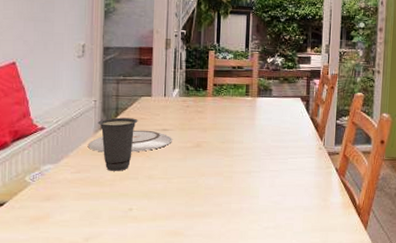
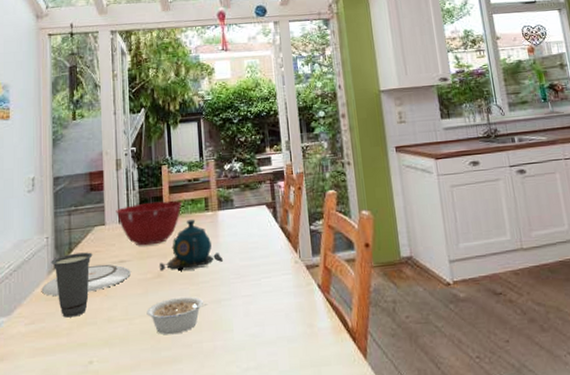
mixing bowl: none [162,82,225,119] -> present [116,200,182,246]
legume: none [184,165,240,195] -> present [146,296,208,335]
teapot: none [199,101,257,145] -> present [160,219,224,272]

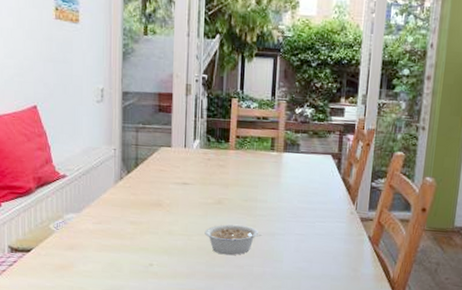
plate: present [42,264,131,297] -> none [109,182,193,206]
cup: present [51,252,93,318] -> none [118,168,158,225]
mixing bowl: present [116,200,182,246] -> none [182,132,249,174]
teapot: present [160,219,224,272] -> none [221,156,283,203]

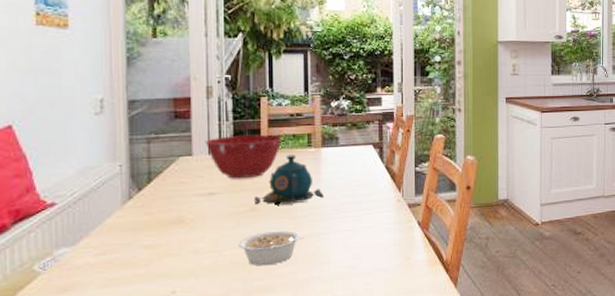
mixing bowl: none [182,132,249,174] -> present [205,134,282,179]
teapot: none [221,156,283,203] -> present [255,155,325,206]

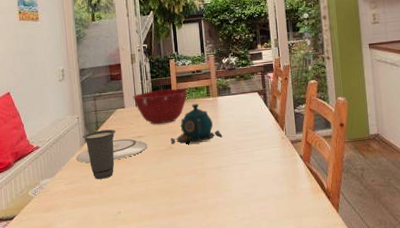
plate: none [115,196,221,227] -> present [77,138,148,163]
cup: none [125,183,177,249] -> present [82,129,116,179]
legume: present [238,230,306,266] -> none [161,164,211,193]

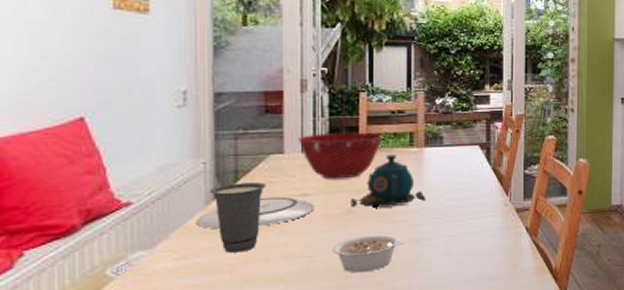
legume: none [161,164,211,193] -> present [332,234,406,273]

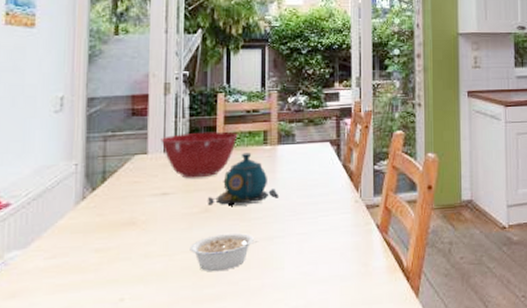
plate: present [197,196,314,230] -> none [67,196,174,229]
cup: present [209,182,266,253] -> none [79,182,131,252]

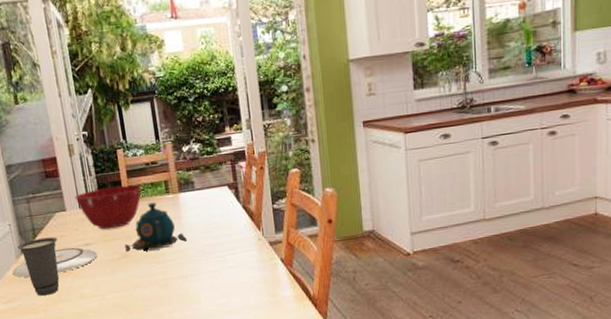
plate: none [67,196,174,229] -> present [13,247,98,278]
cup: none [79,182,131,252] -> present [17,237,60,296]
legume: present [189,232,259,272] -> none [117,273,176,308]

